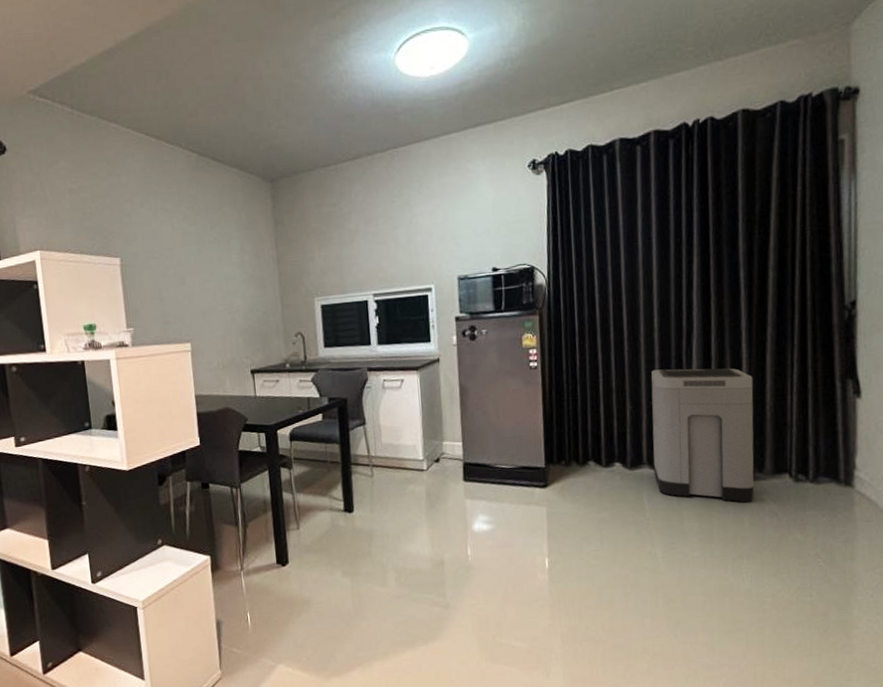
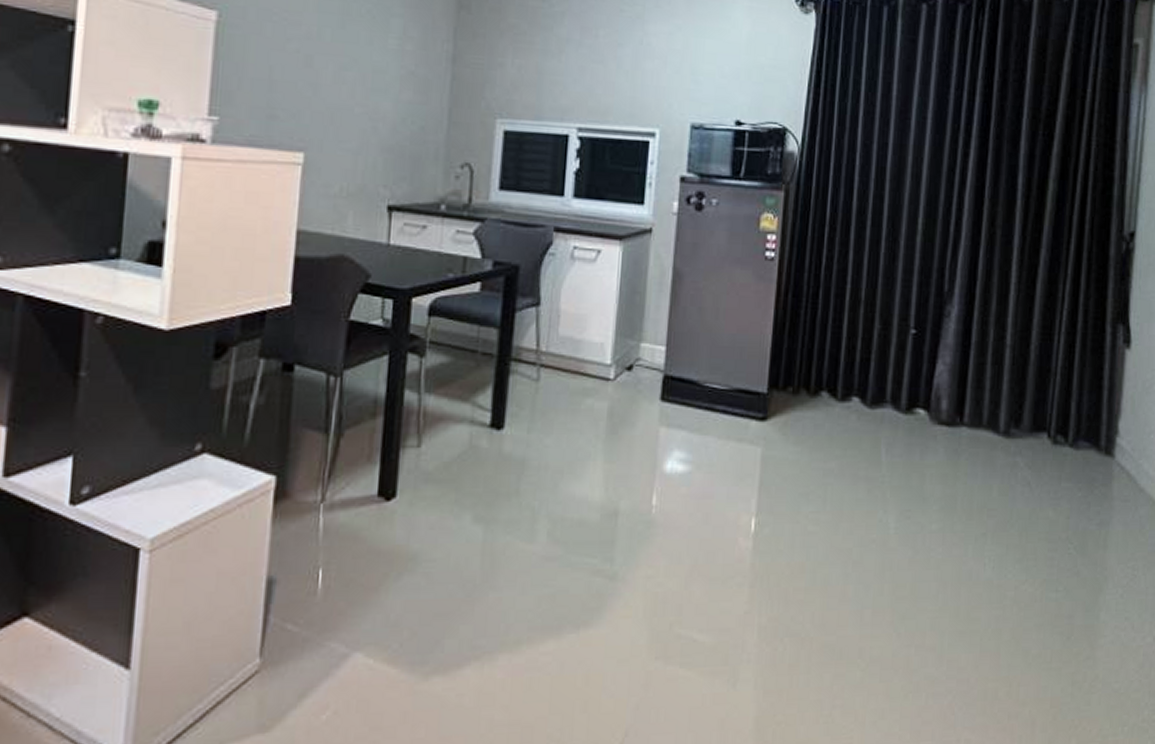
trash can: present [651,368,754,503] -> none [897,282,1020,465]

